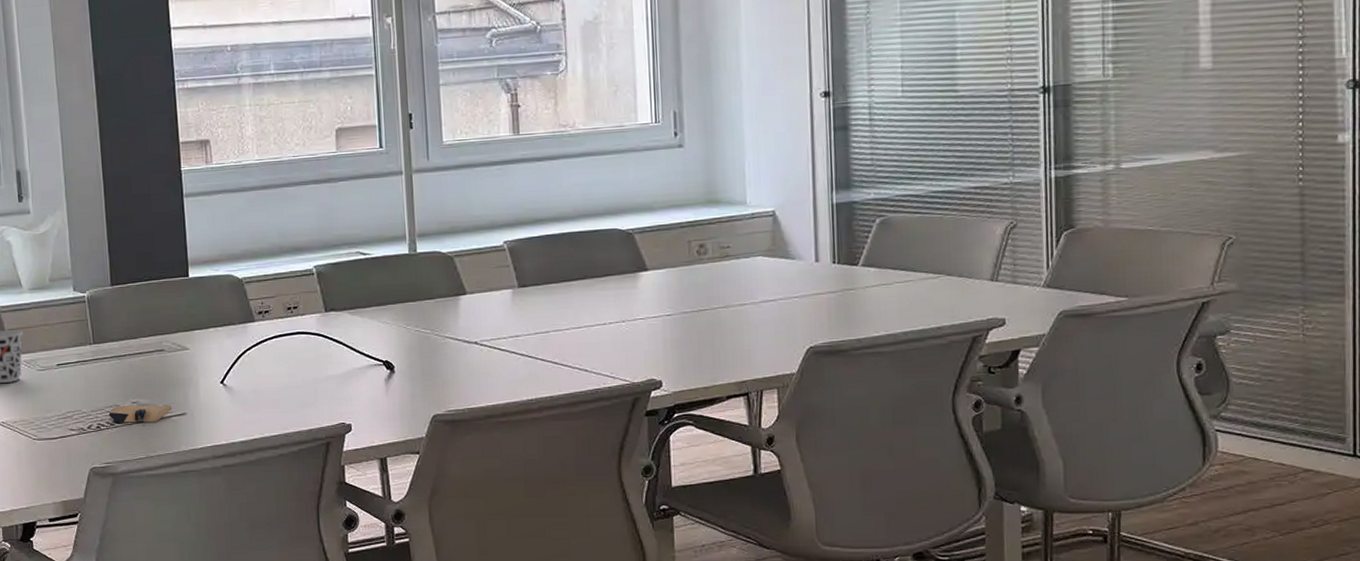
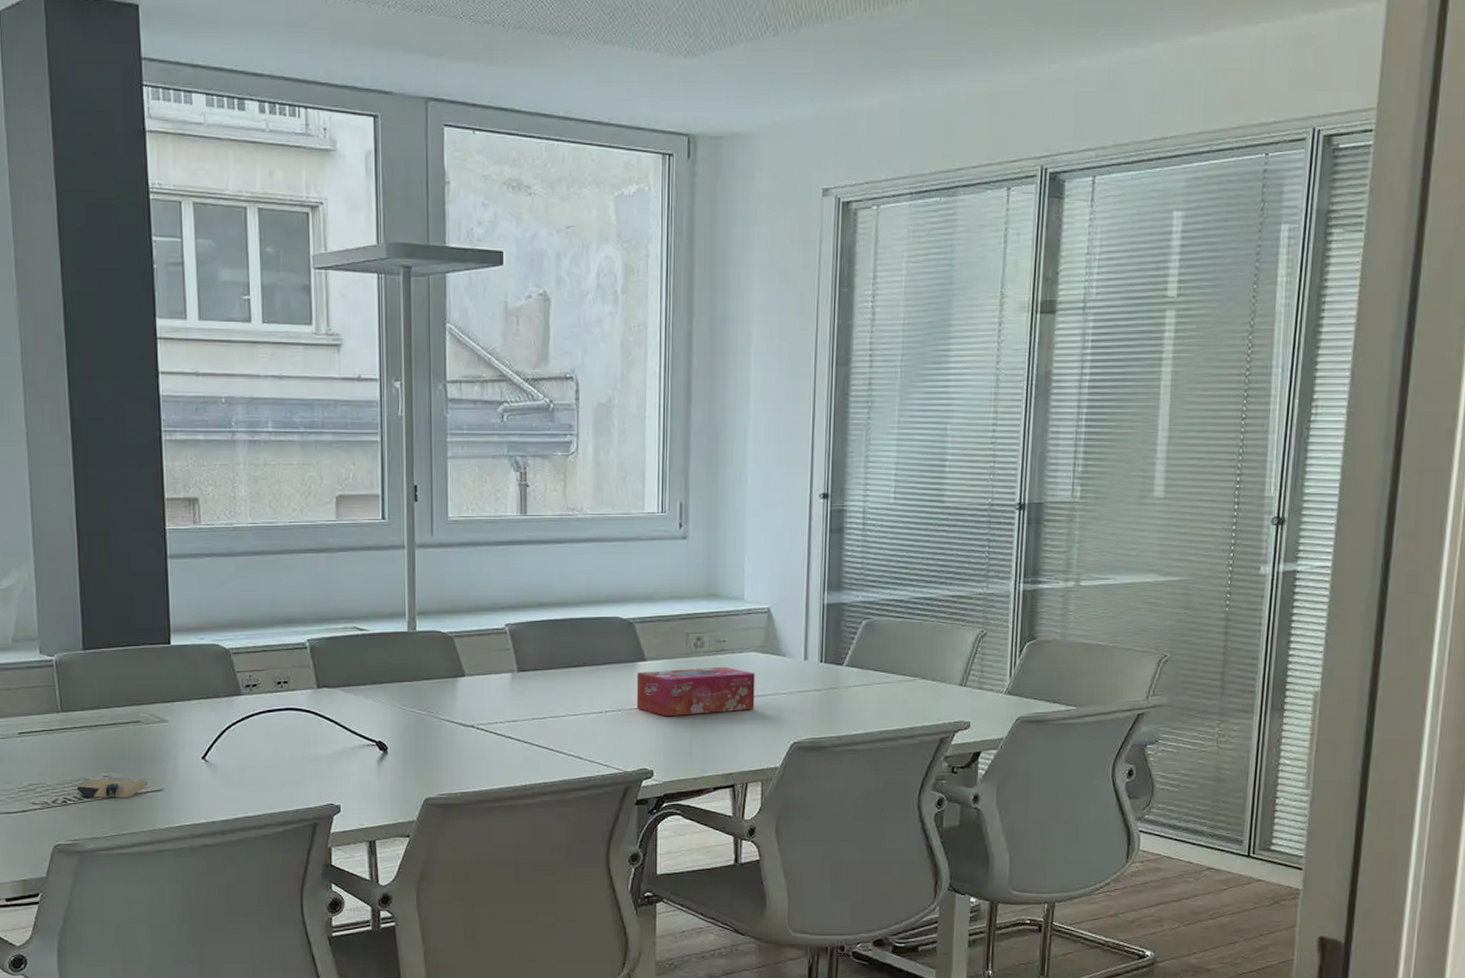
tissue box: none [639,272,765,326] -> present [636,666,755,717]

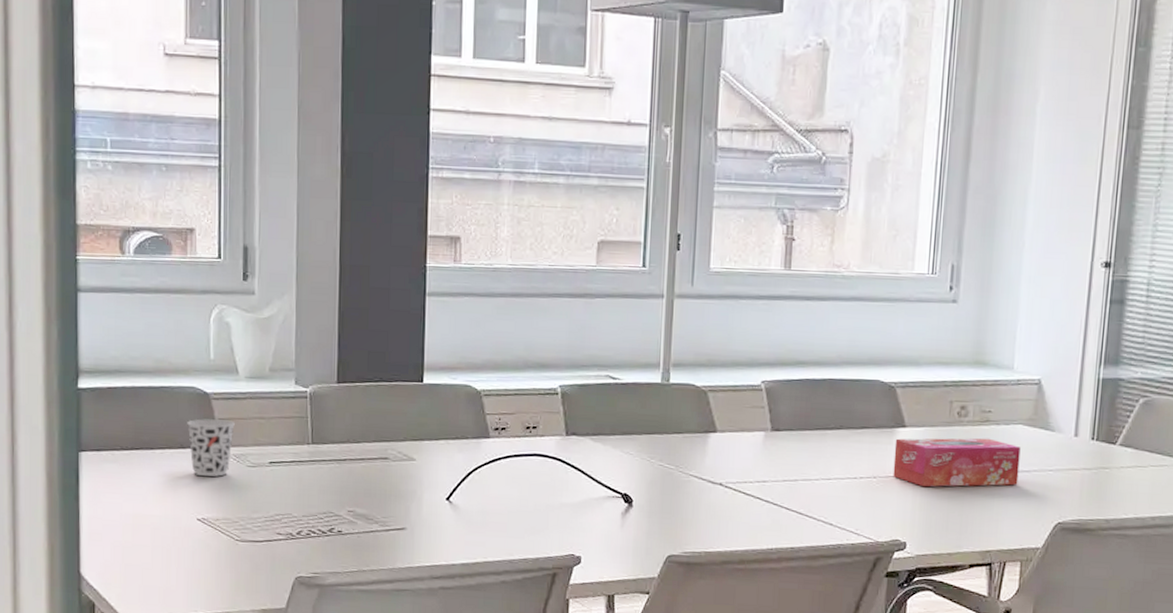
computer mouse: present [62,779,148,804] -> none [307,513,391,537]

